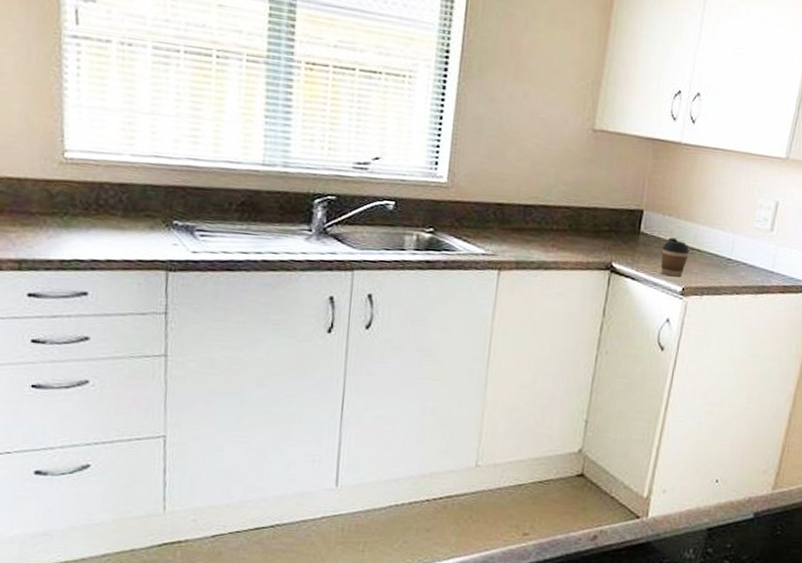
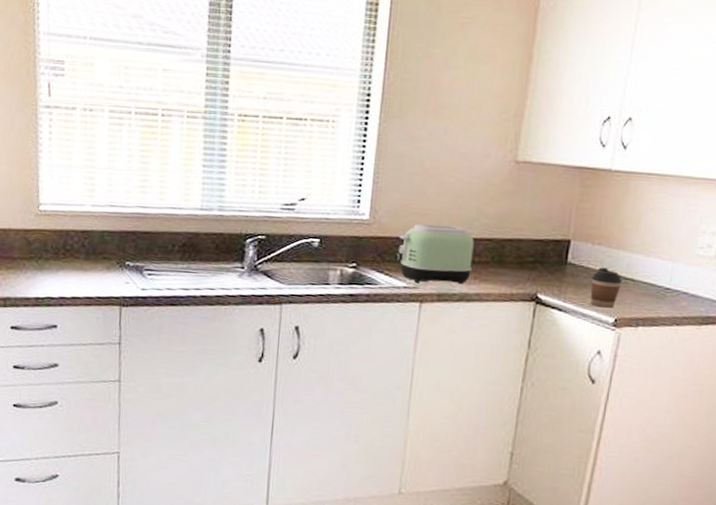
toaster: none [471,189,553,251] -> present [393,223,474,283]

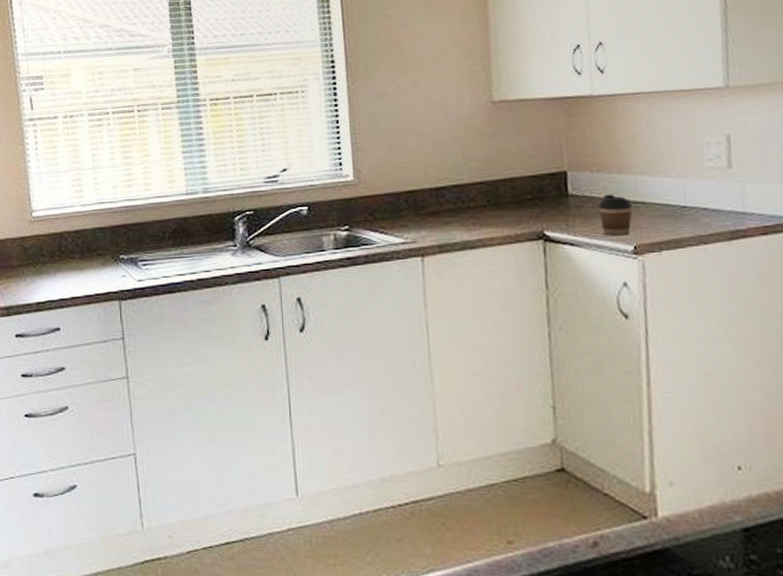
toaster: present [393,223,474,283] -> none [385,174,469,236]

